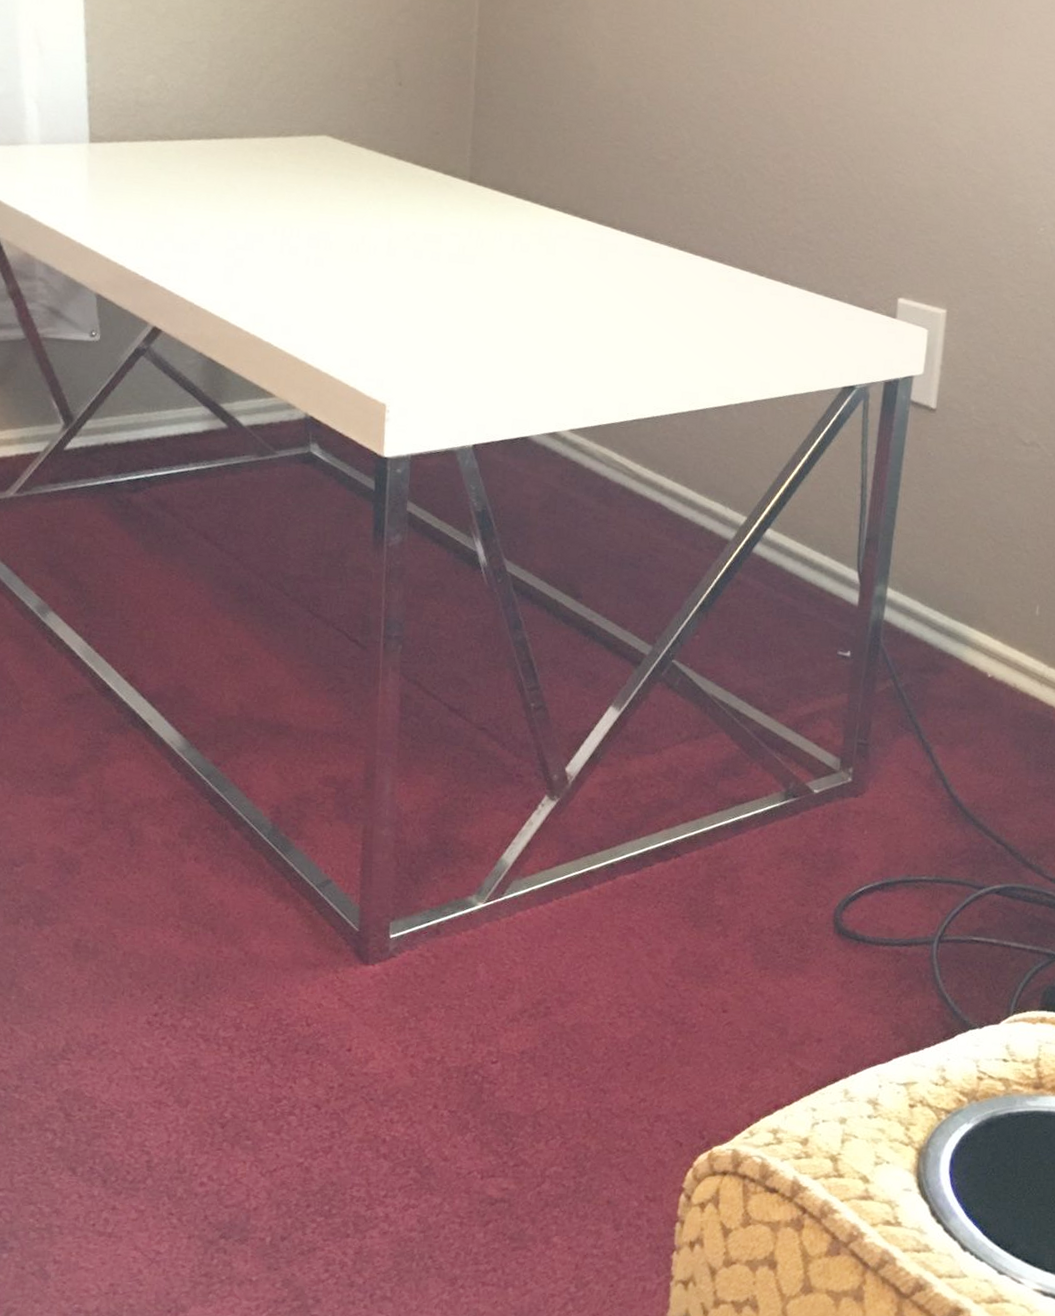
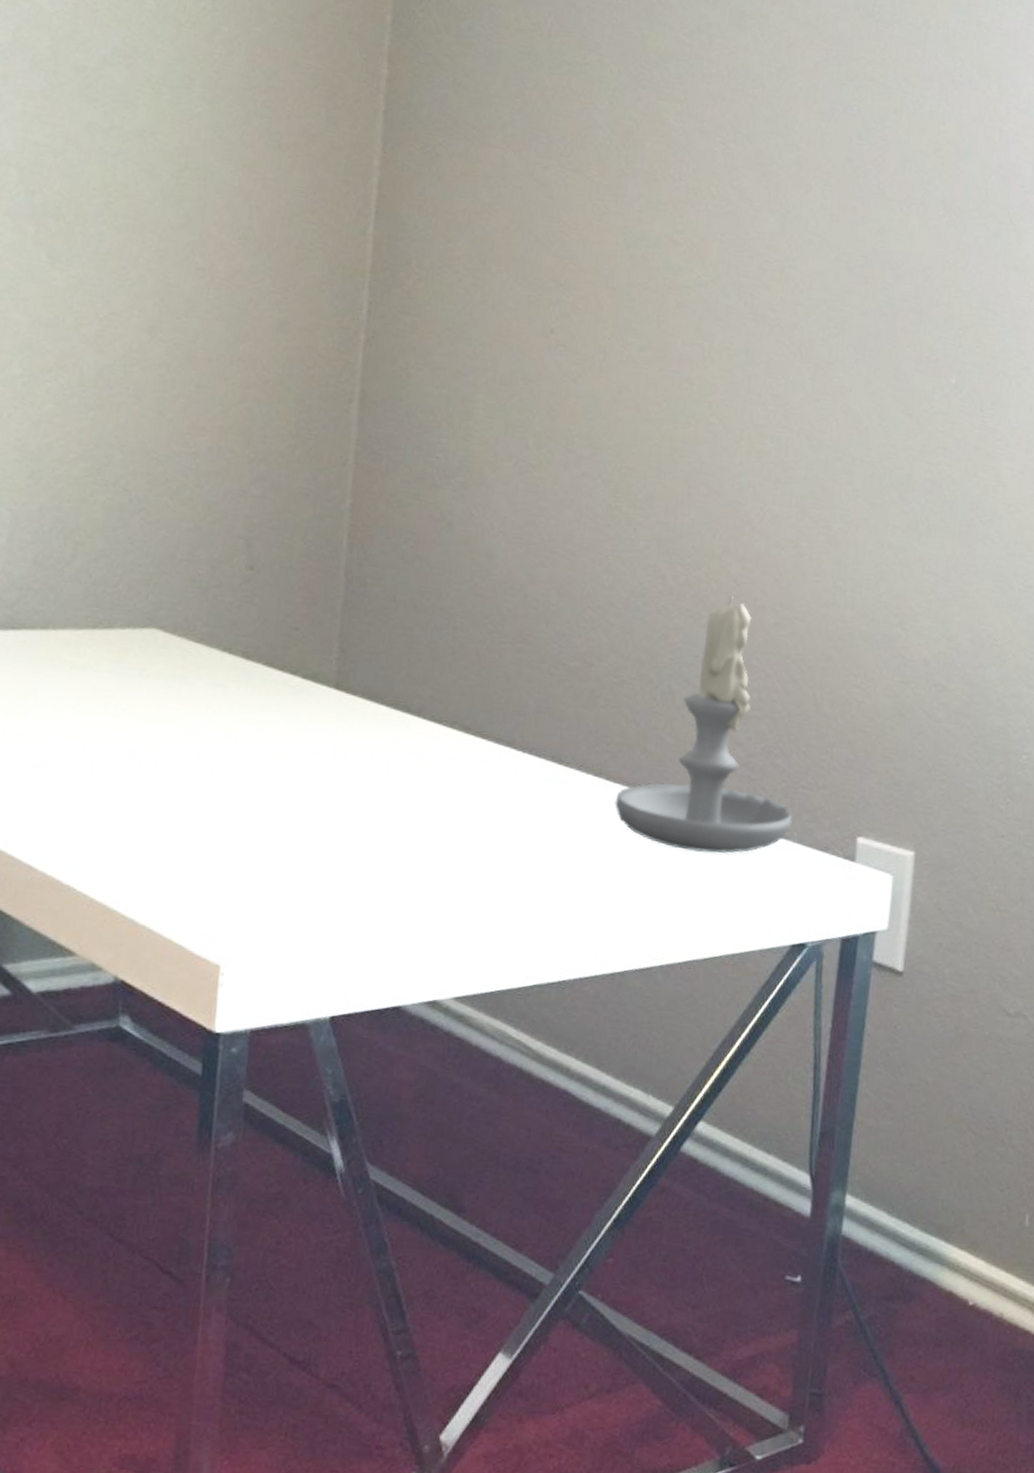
candle: none [697,96,844,313] -> present [615,594,793,854]

